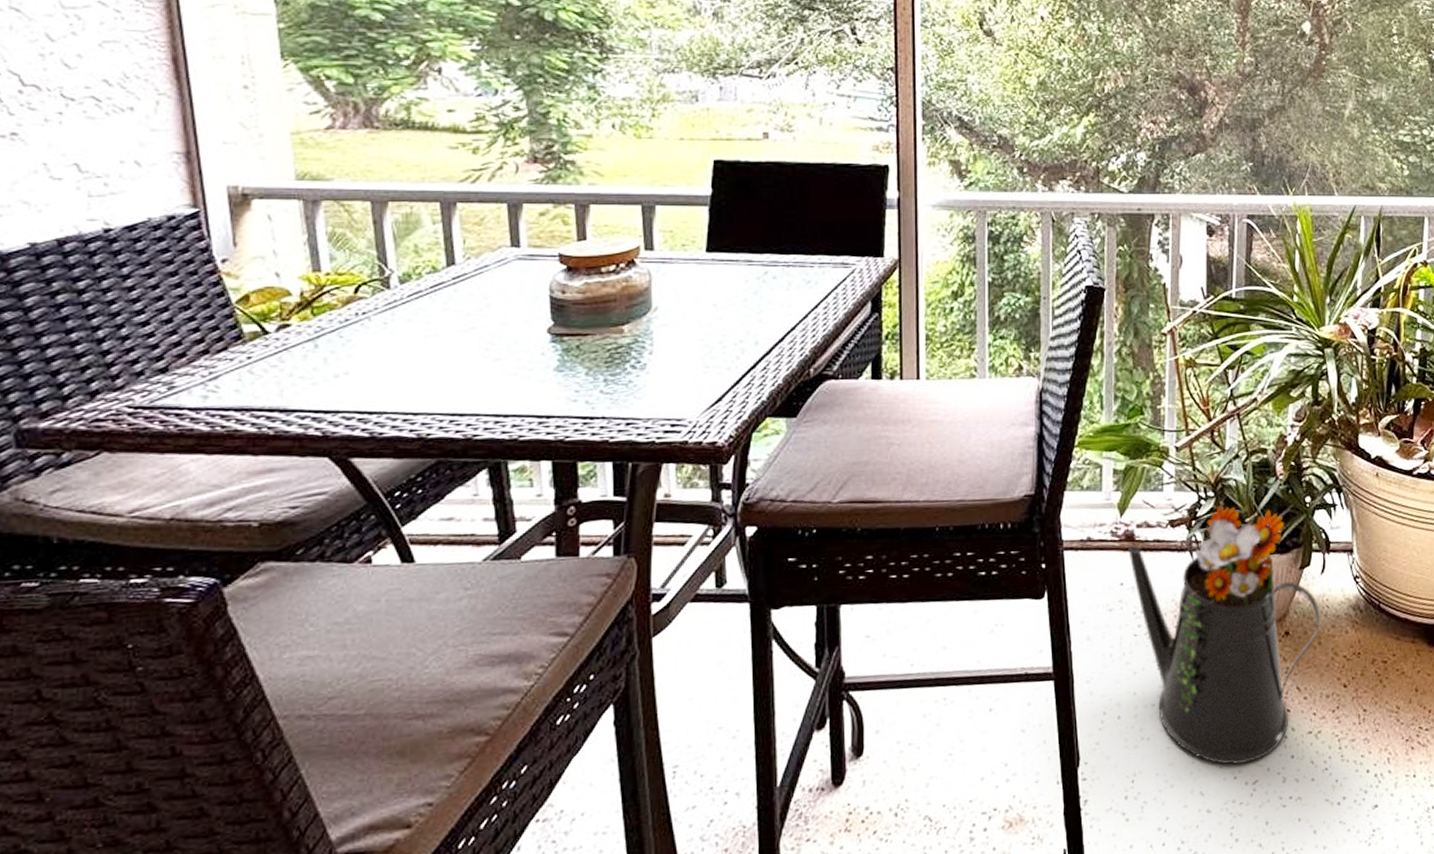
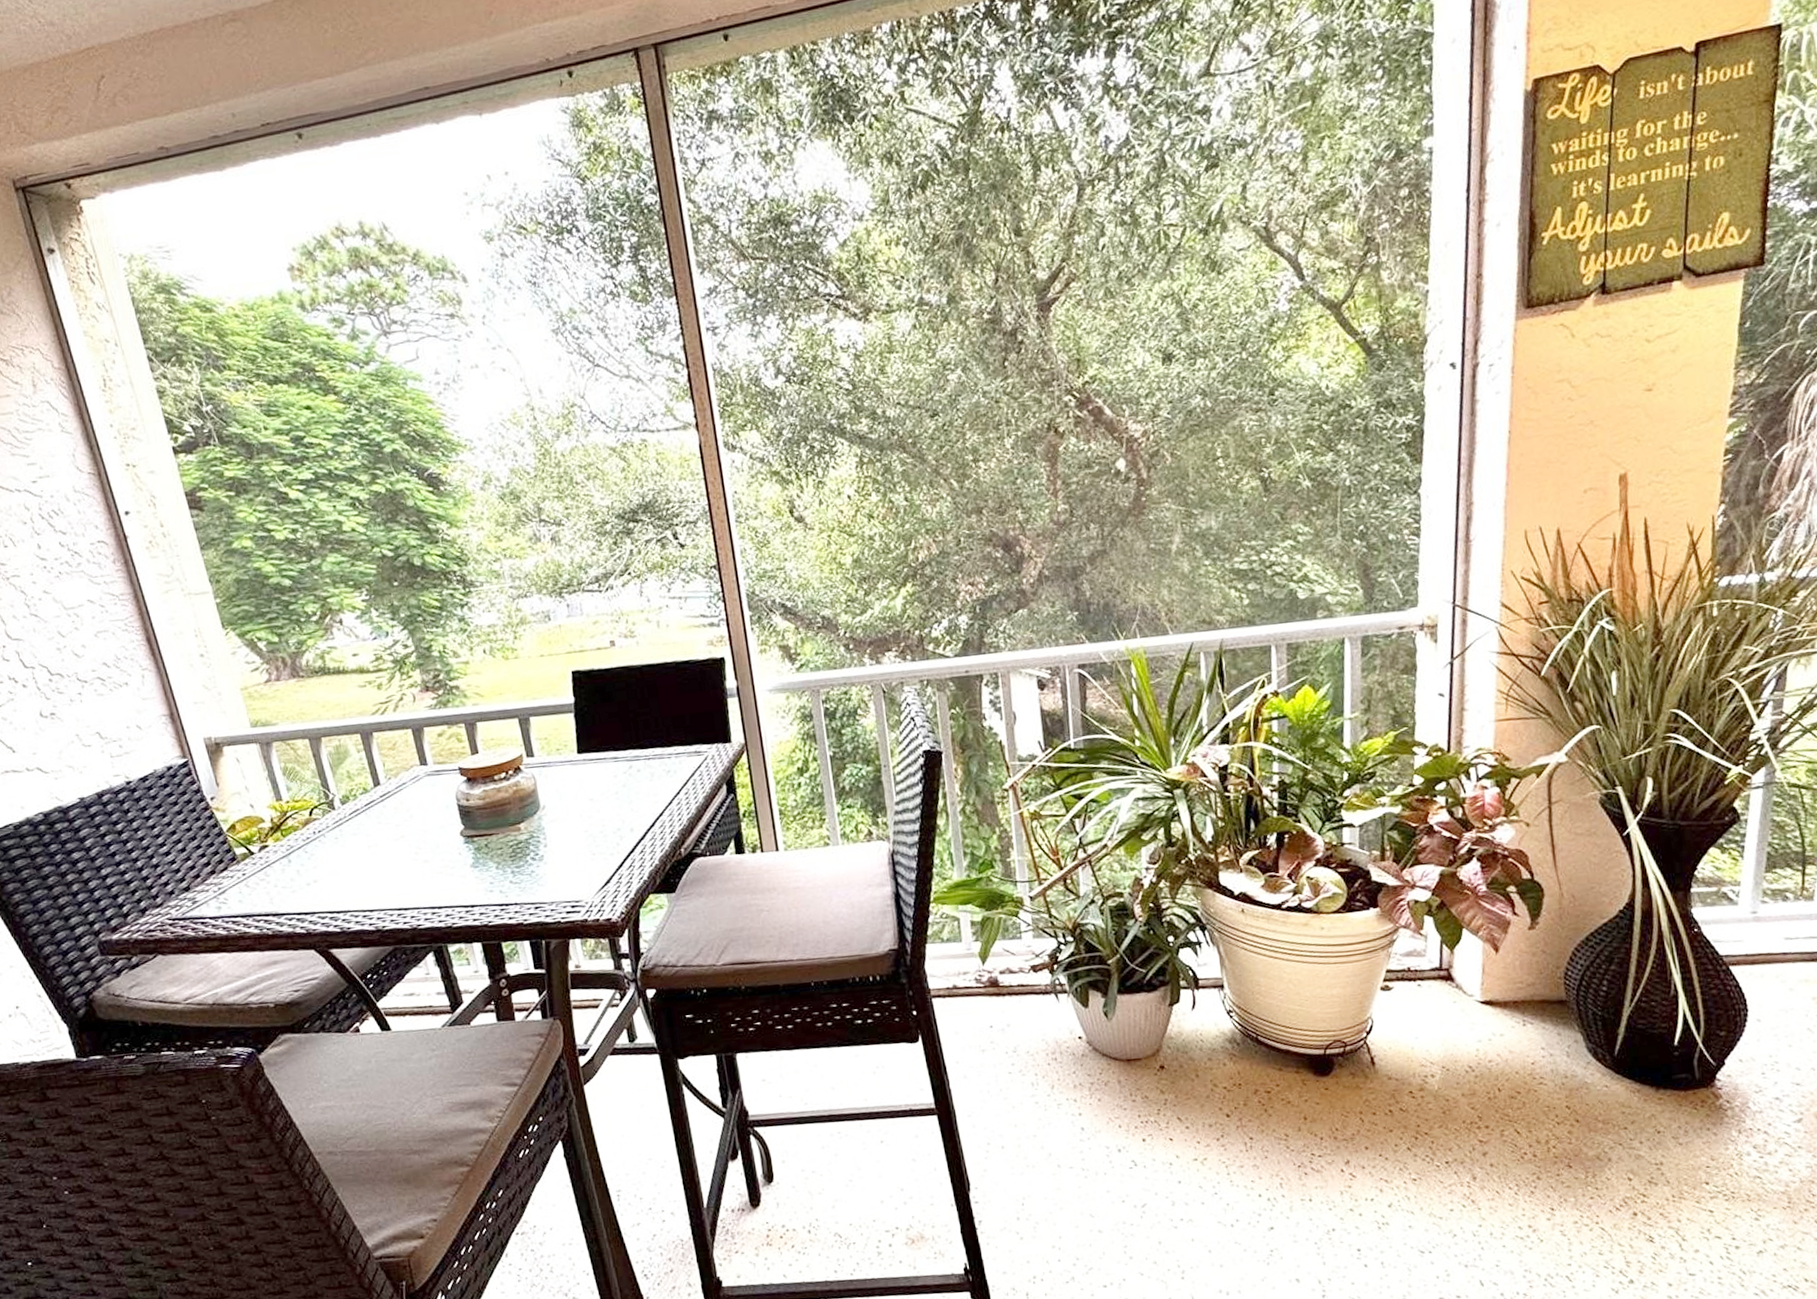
watering can: present [1128,505,1321,765] -> none [994,949,1197,1190]

